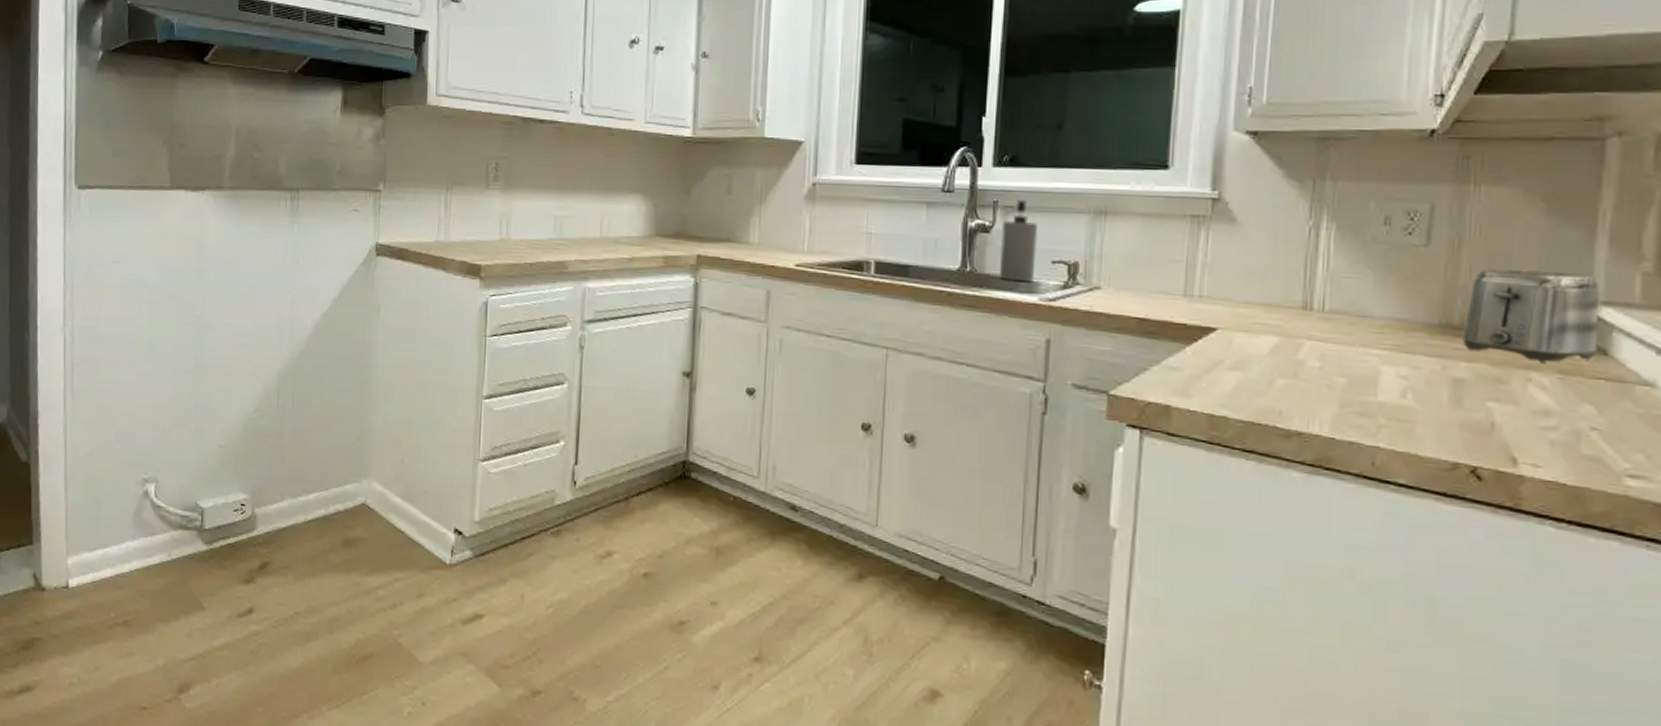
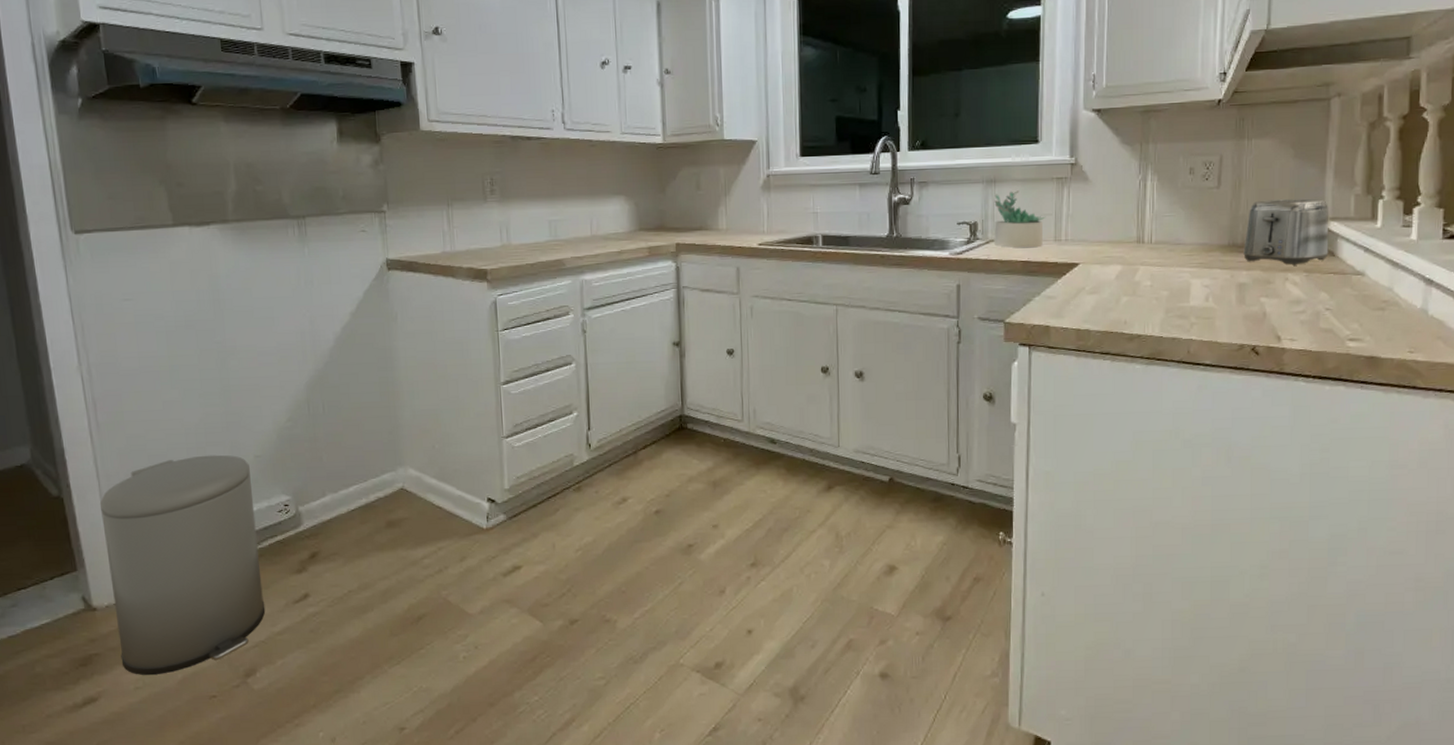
pedal bin: none [61,437,212,673] -> present [100,454,266,675]
soap dispenser: present [999,200,1038,282] -> none [916,176,946,242]
succulent plant: none [1101,227,1174,302] -> present [994,190,1046,248]

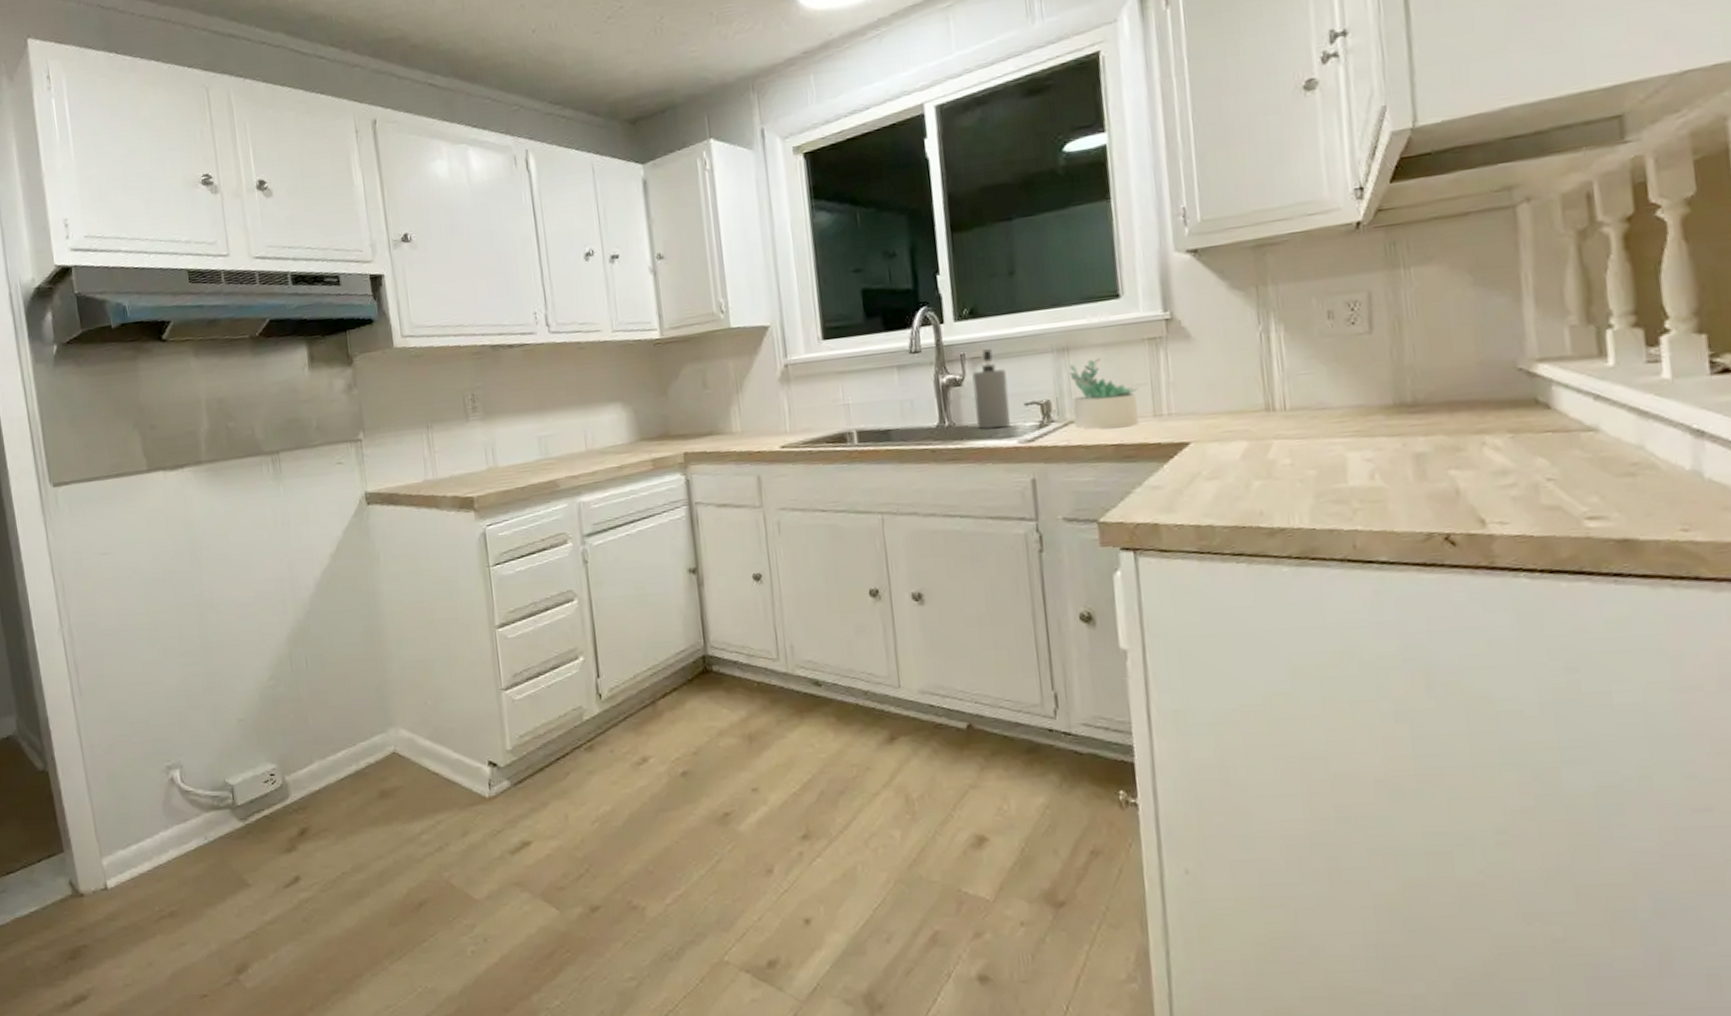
pedal bin: present [100,454,266,675] -> none [84,719,255,970]
soap dispenser: none [916,176,946,242] -> present [967,349,1011,429]
toaster: present [1243,199,1329,266] -> none [1415,335,1541,425]

